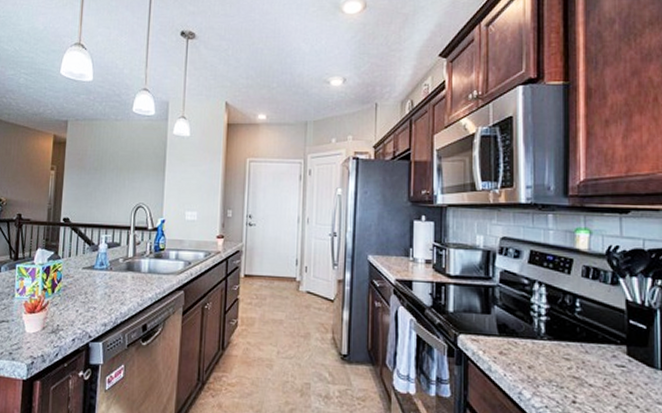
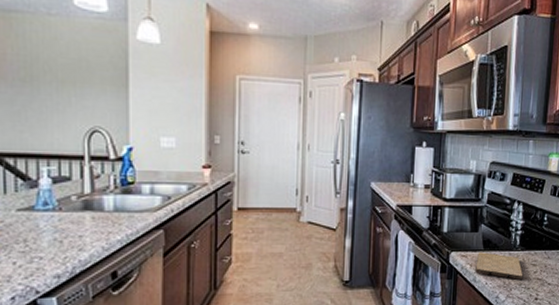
cutting board: none [490,337,554,377] -> present [475,252,524,281]

